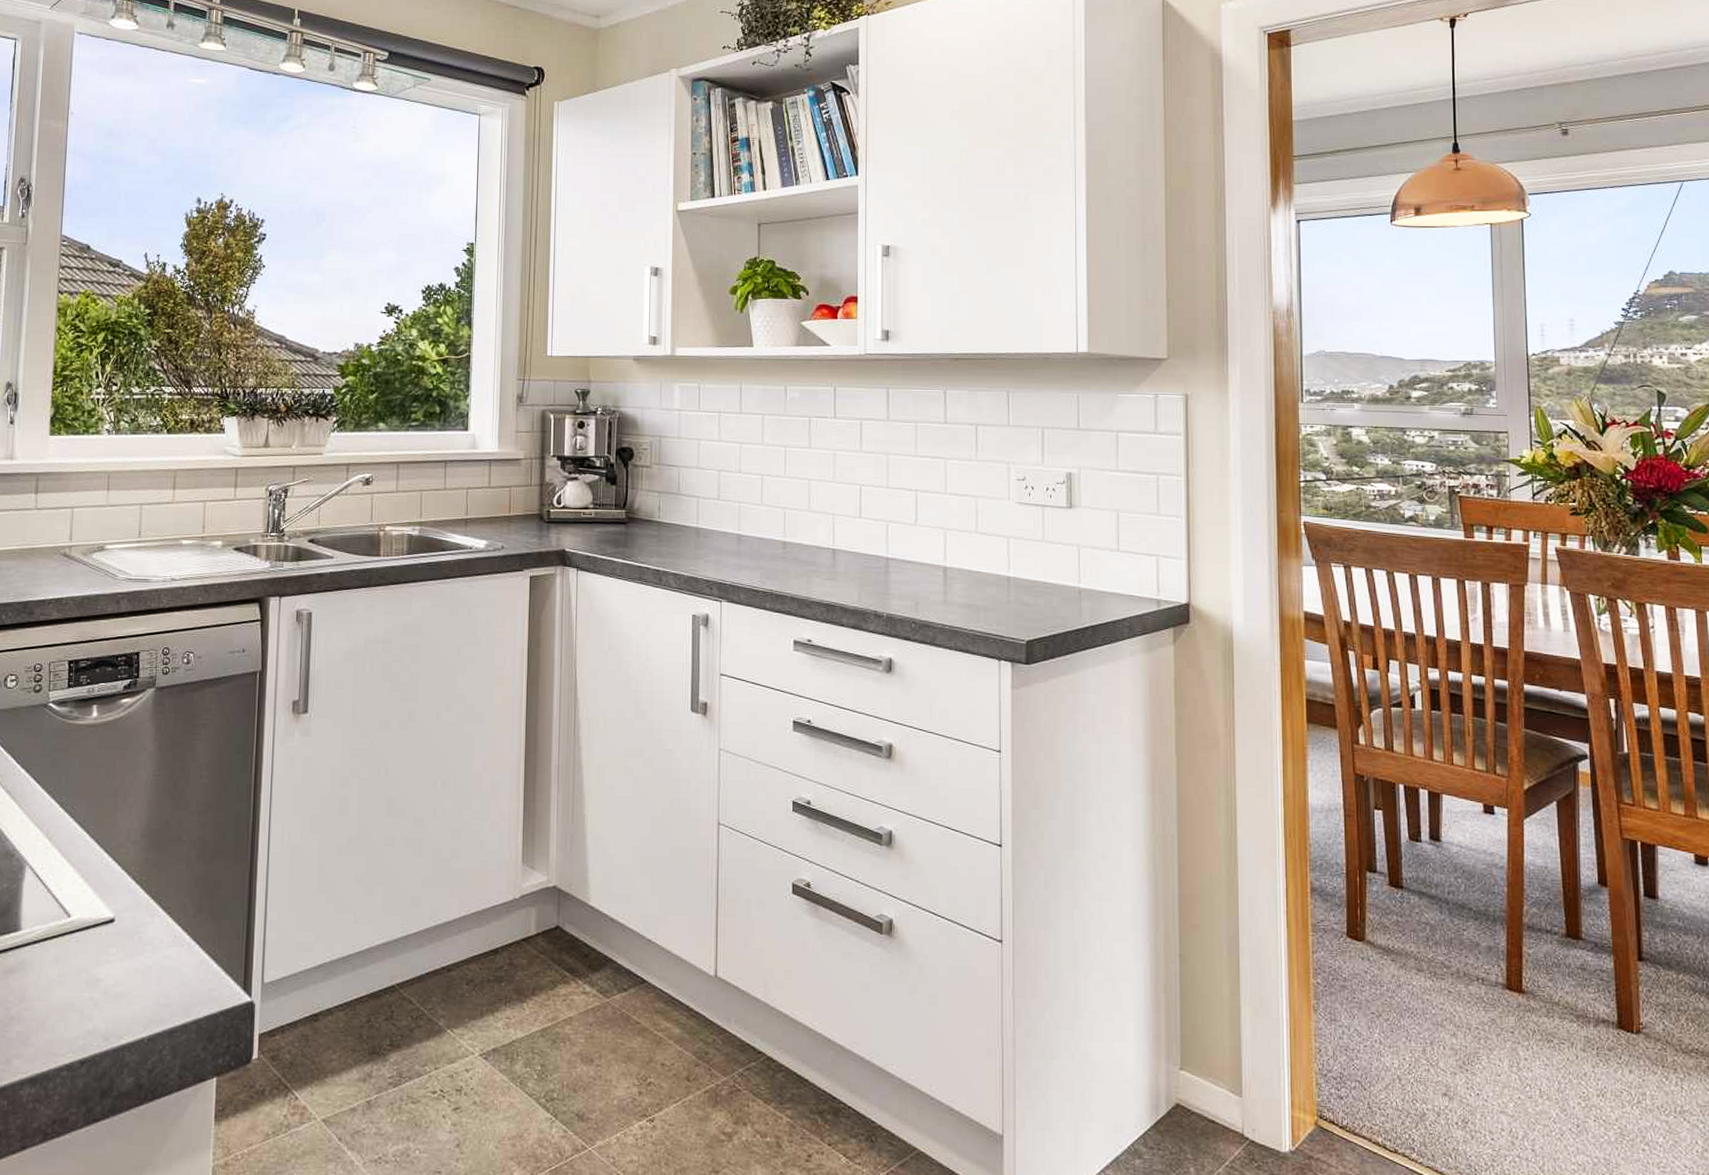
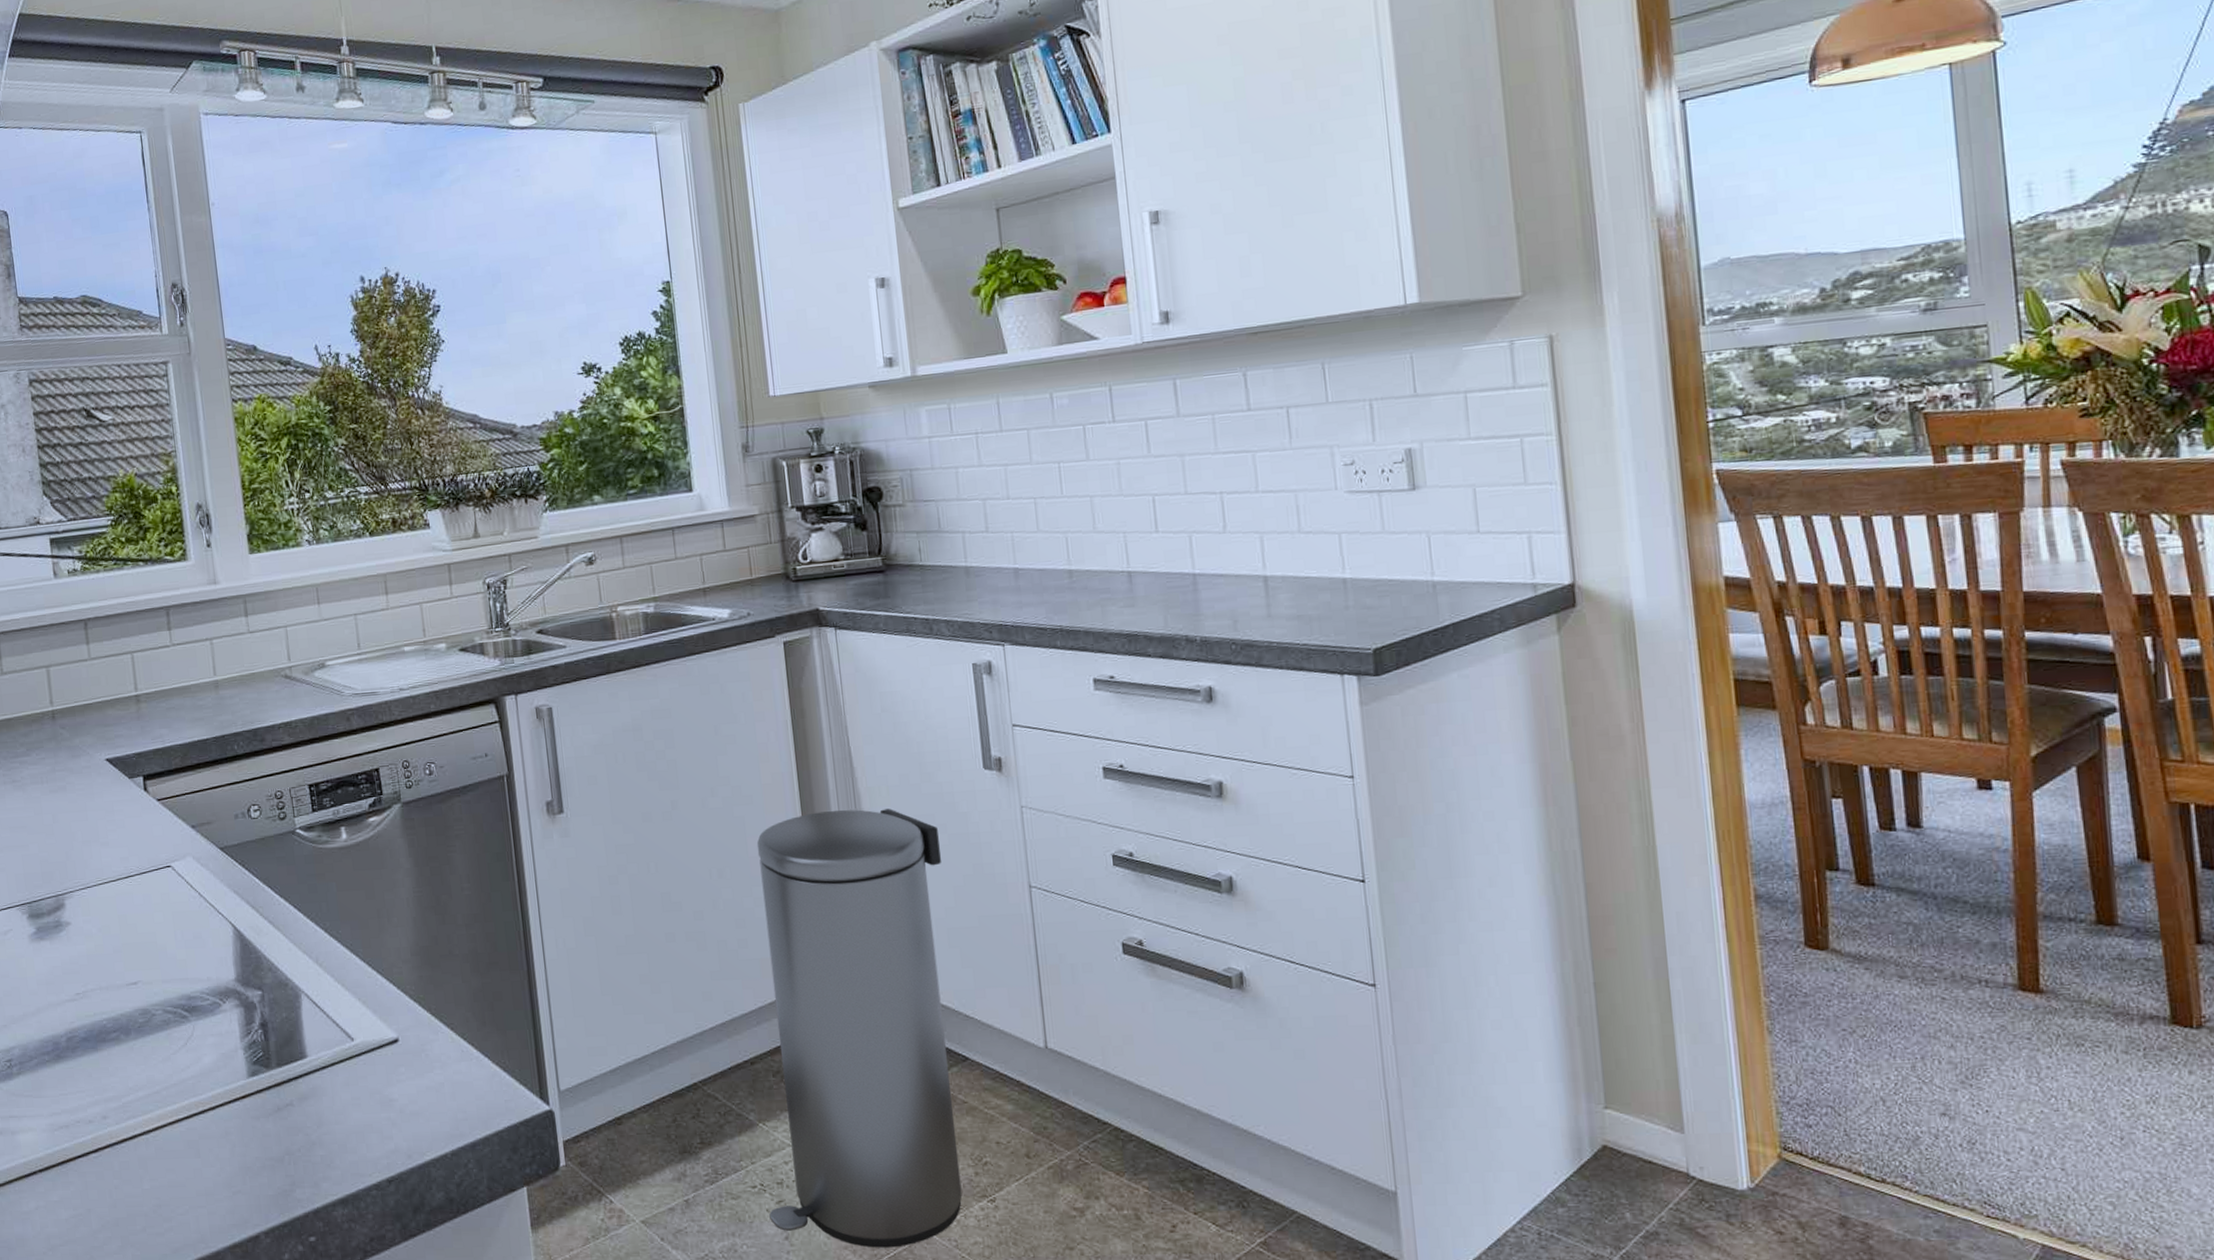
pedal bin: none [445,736,645,1161] -> present [756,809,963,1248]

